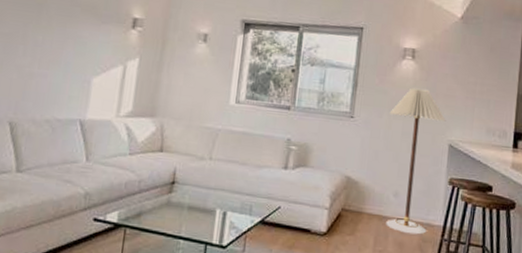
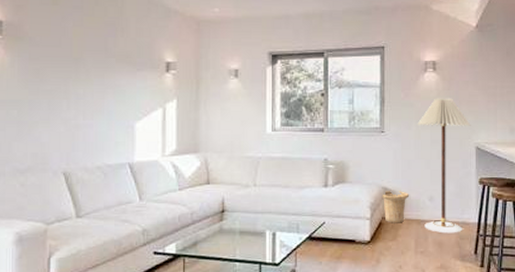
basket: none [344,181,374,217] -> present [382,191,410,223]

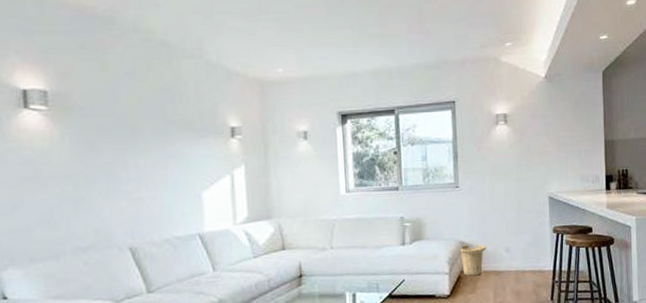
floor lamp: present [417,98,471,234] -> none [491,150,543,283]

